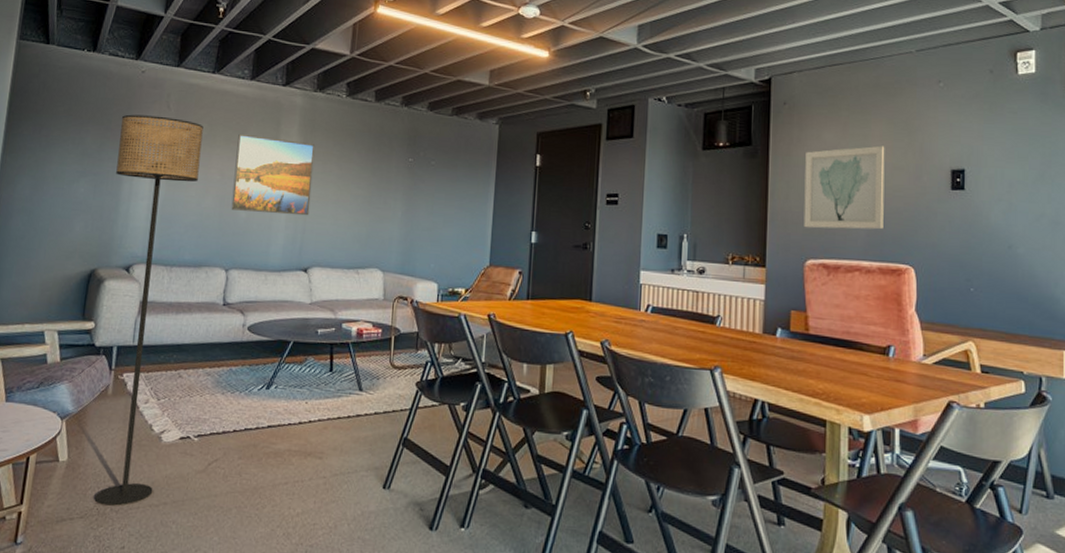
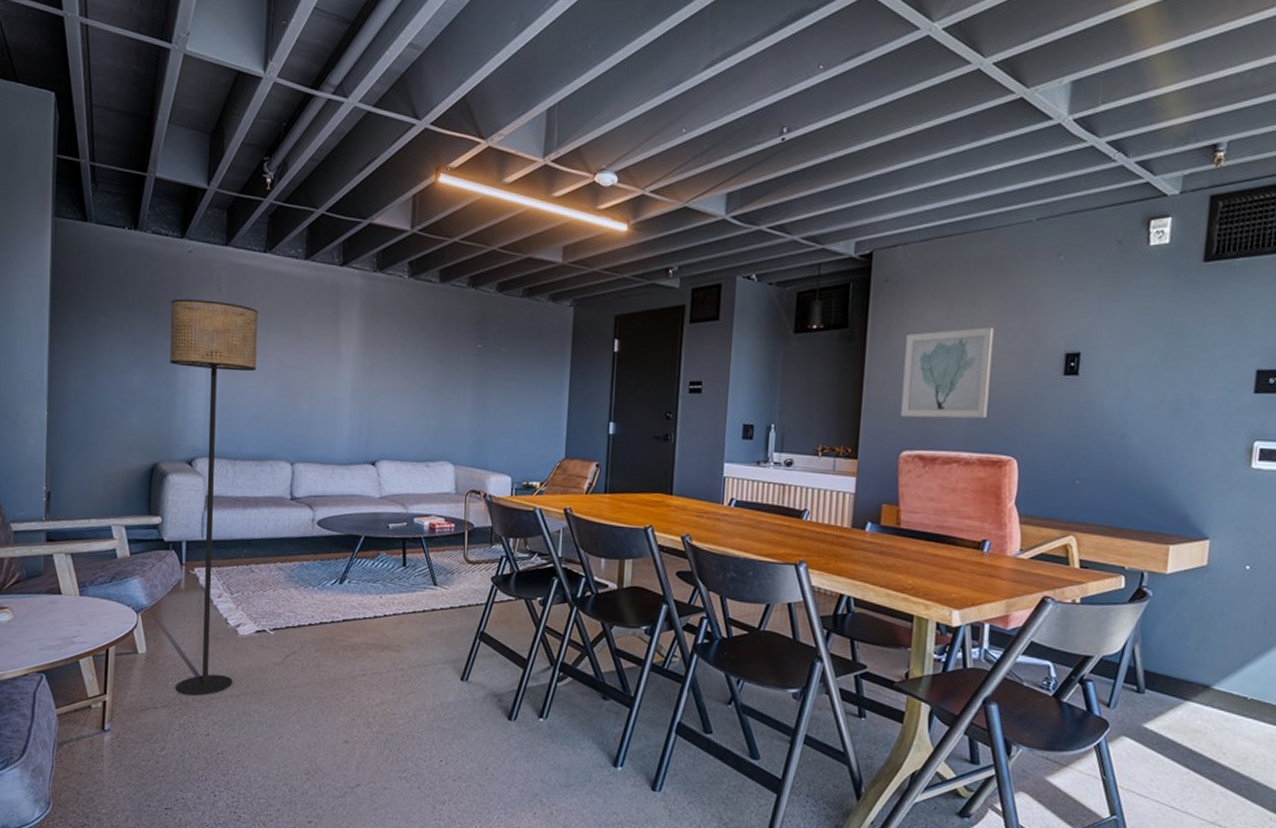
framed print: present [231,133,315,216] -> none [292,318,378,407]

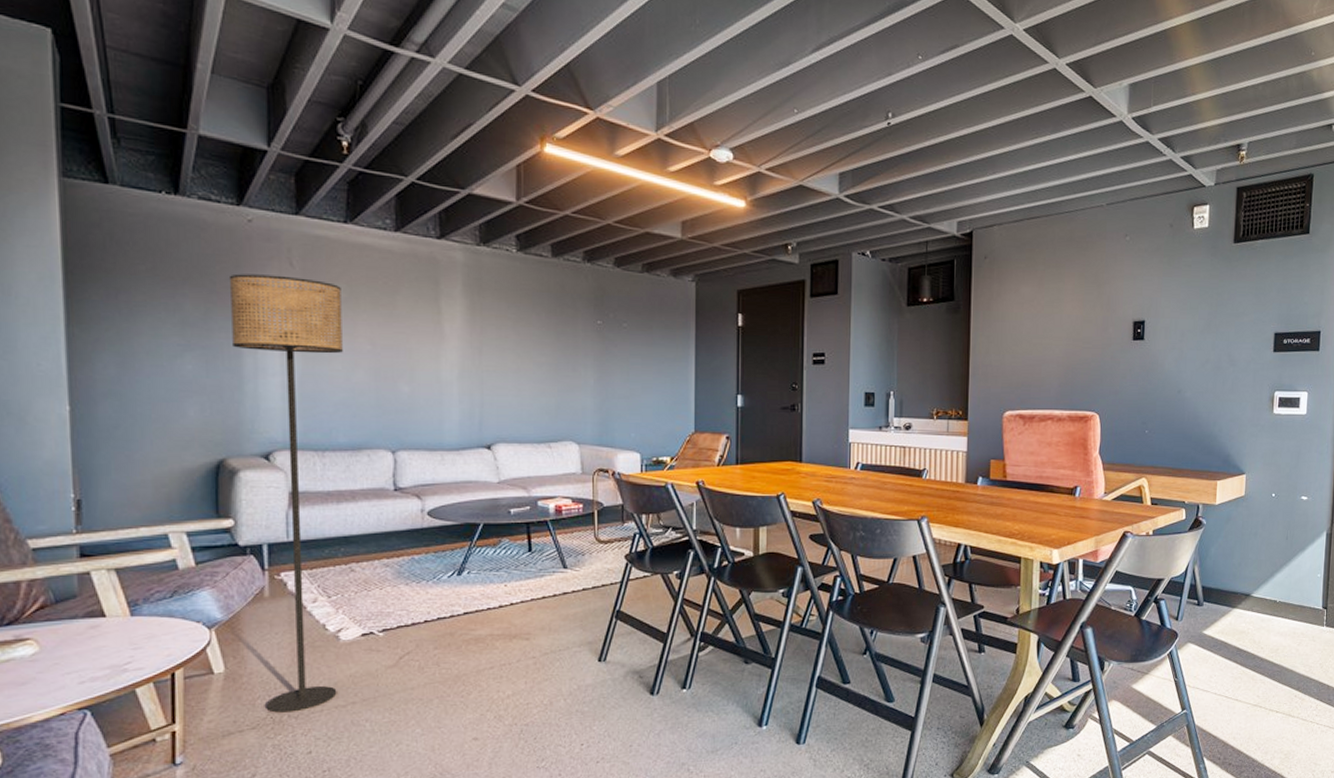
wall art: present [900,327,994,419] -> none [1002,299,1077,381]

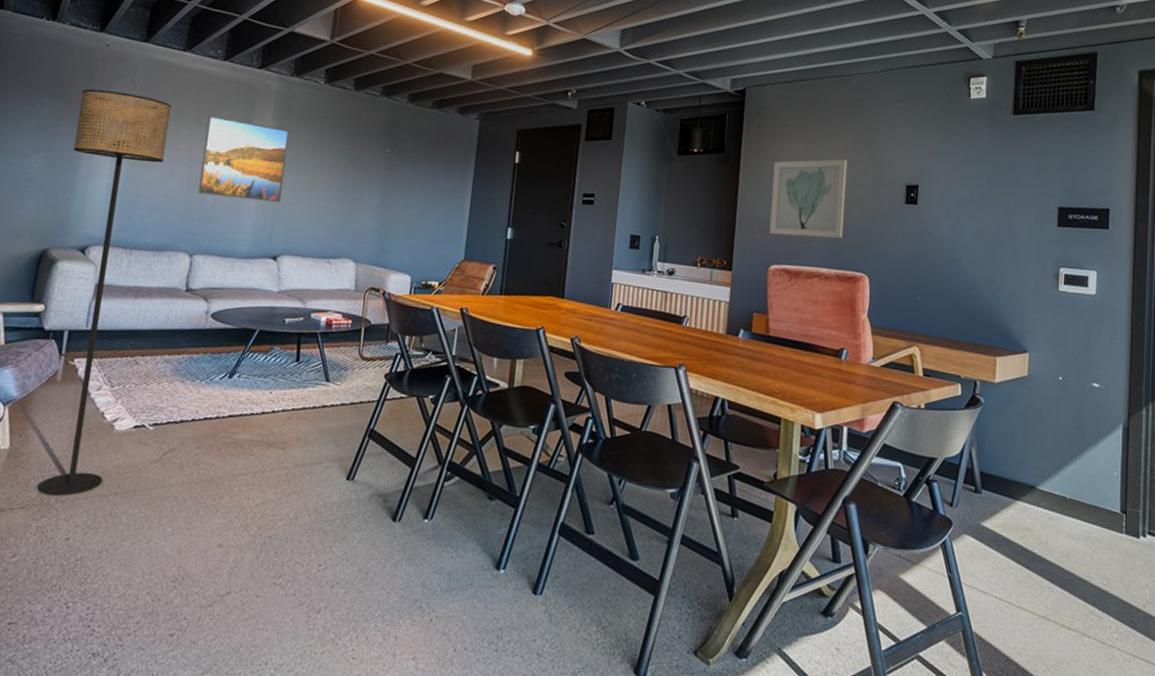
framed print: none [387,295,487,388] -> present [198,115,290,203]
wall art: none [1002,299,1077,381] -> present [769,159,848,239]

